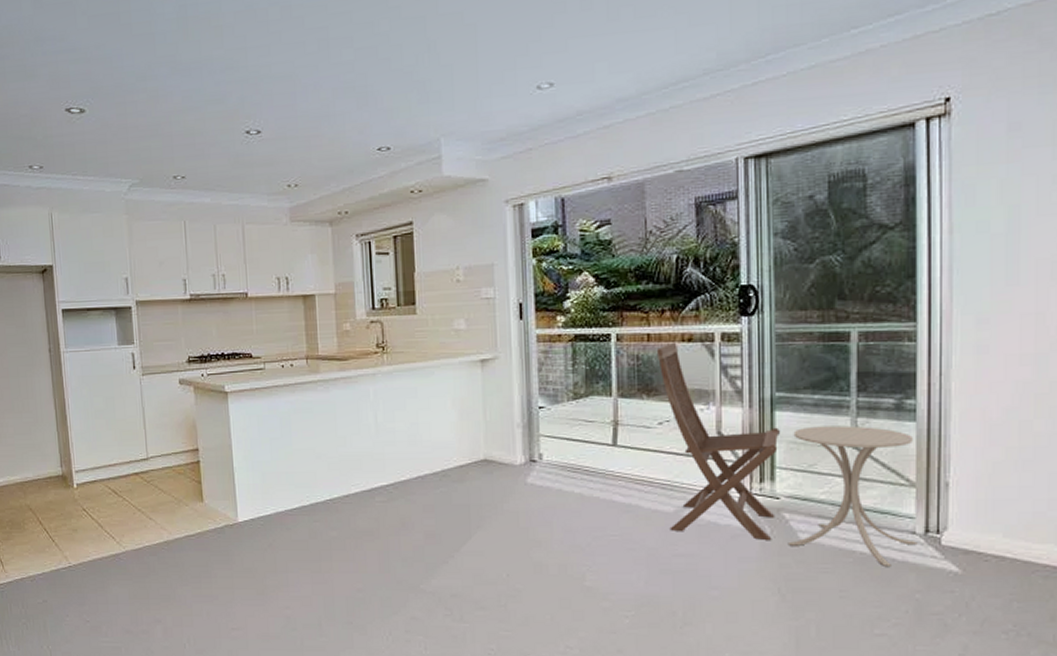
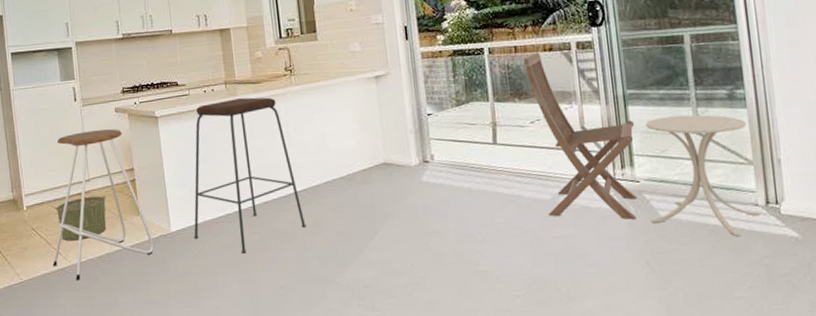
bar stool: none [104,403,219,569] -> present [52,129,155,281]
basket: none [109,476,167,525] -> present [55,195,107,241]
bar stool: none [263,376,391,551] -> present [194,97,306,254]

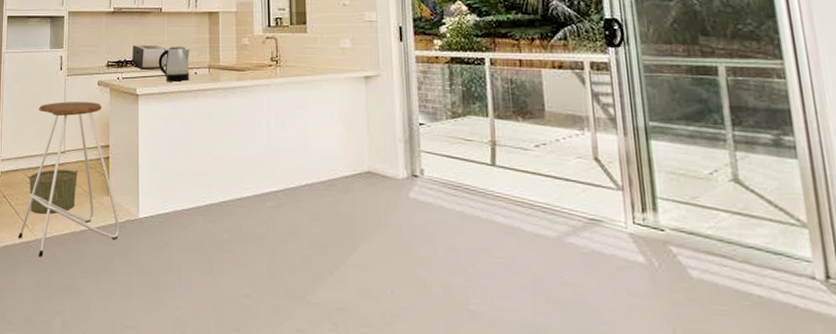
toaster: none [146,67,182,92] -> present [132,45,166,70]
kettle: none [174,65,208,101] -> present [158,45,190,82]
bar stool: present [194,97,306,254] -> none [161,85,280,252]
deck chair: present [523,52,638,220] -> none [528,68,662,276]
side table: present [645,114,761,236] -> none [671,157,820,314]

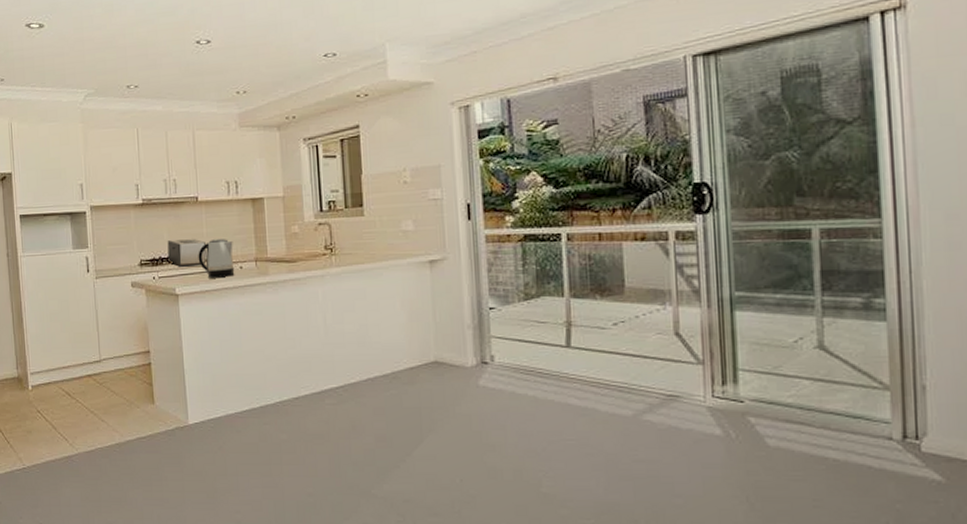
bar stool: present [18,102,120,257] -> none [58,306,170,471]
basket: present [28,169,79,214] -> none [63,378,119,427]

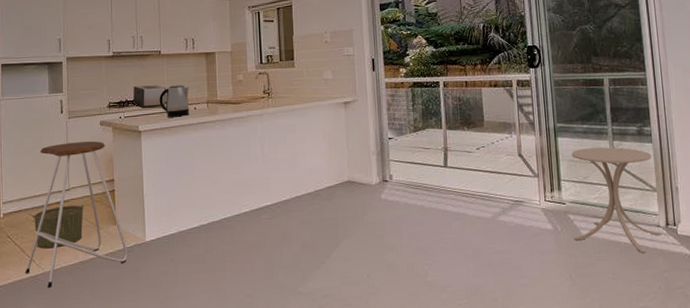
bar stool: none [58,306,170,471] -> present [25,141,128,288]
basket: none [63,378,119,427] -> present [33,204,85,249]
side table: none [754,325,895,474] -> present [571,147,662,253]

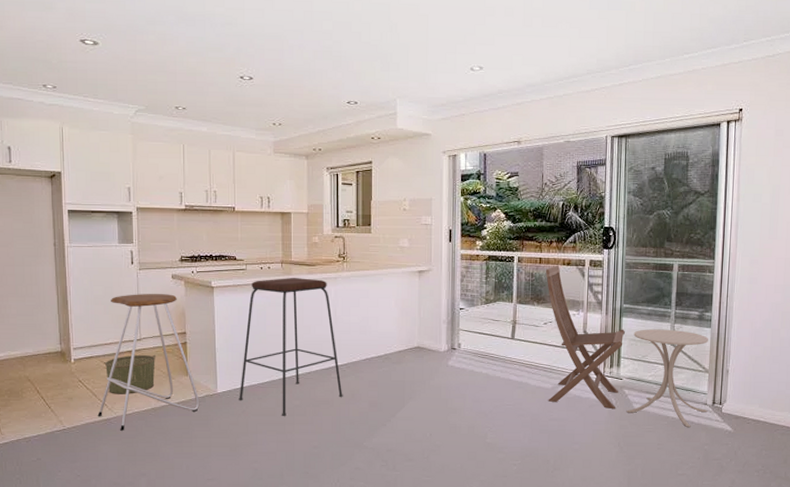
toaster: present [133,85,166,108] -> none [206,242,240,264]
kettle: present [159,84,190,118] -> none [232,242,263,275]
bar stool: none [167,117,274,263] -> present [239,278,343,416]
deck chair: none [472,87,564,238] -> present [545,265,625,410]

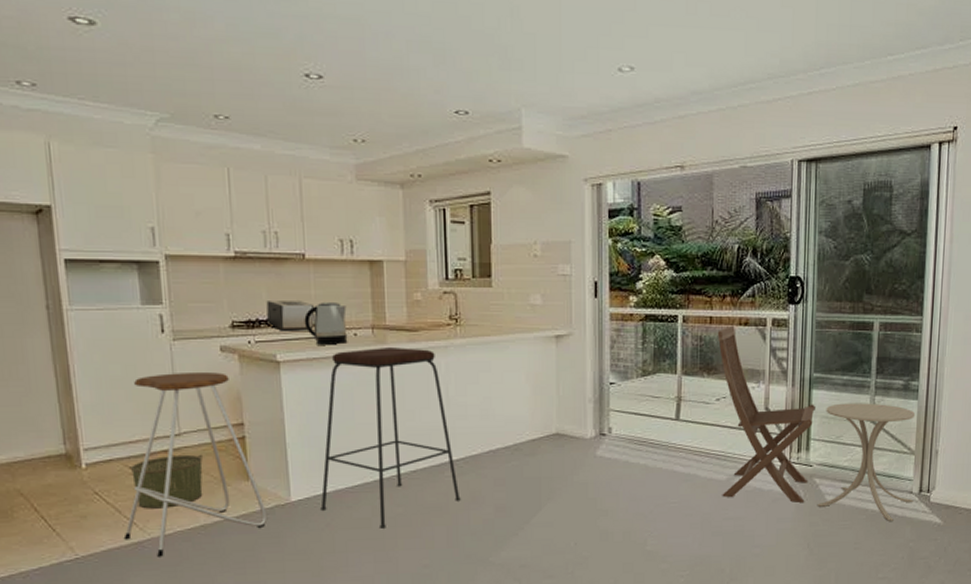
toaster: none [206,242,240,264] -> present [266,301,315,331]
kettle: none [232,242,263,275] -> present [304,301,348,345]

